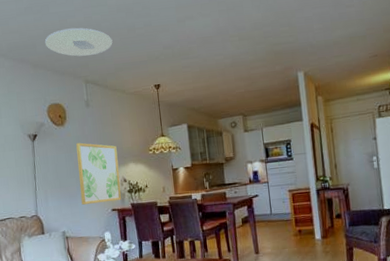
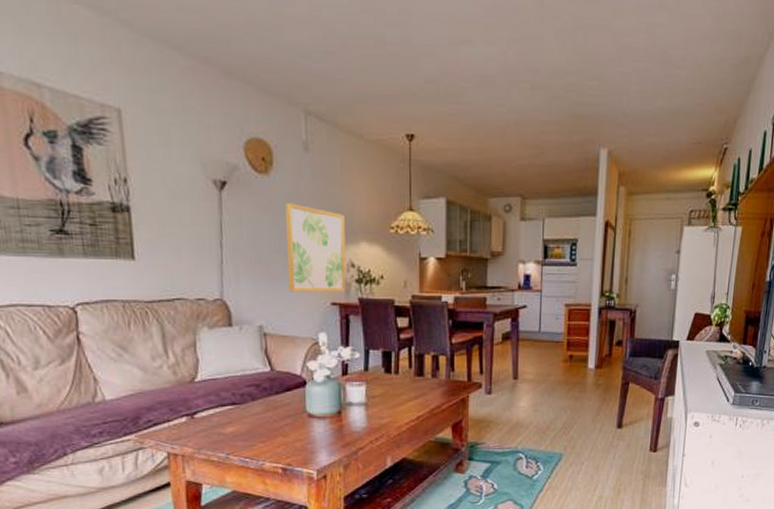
ceiling light: present [45,27,113,57] -> none [246,21,351,73]

